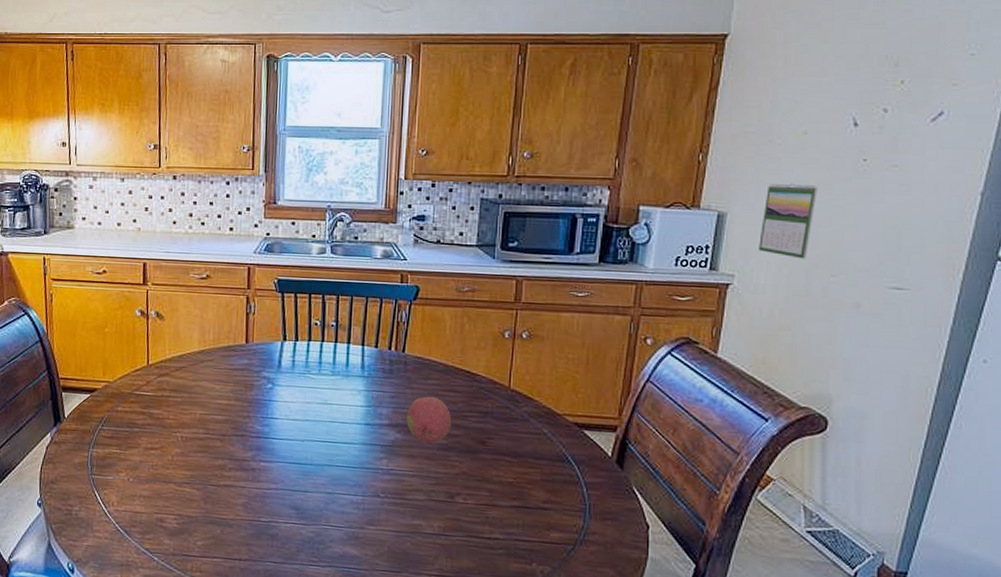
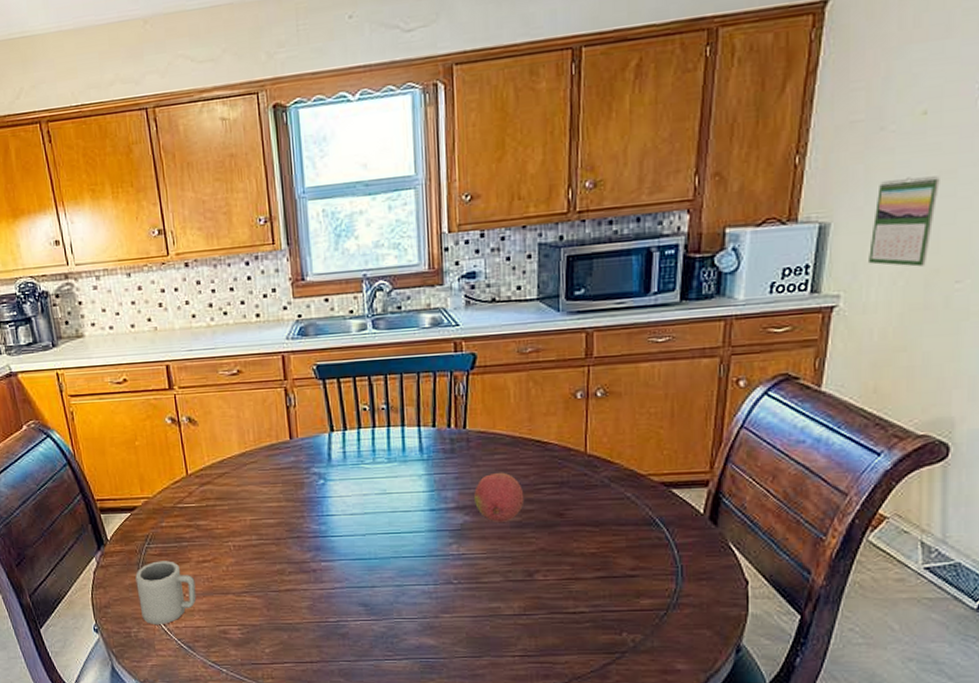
cup: none [85,443,141,507] -> present [135,561,197,625]

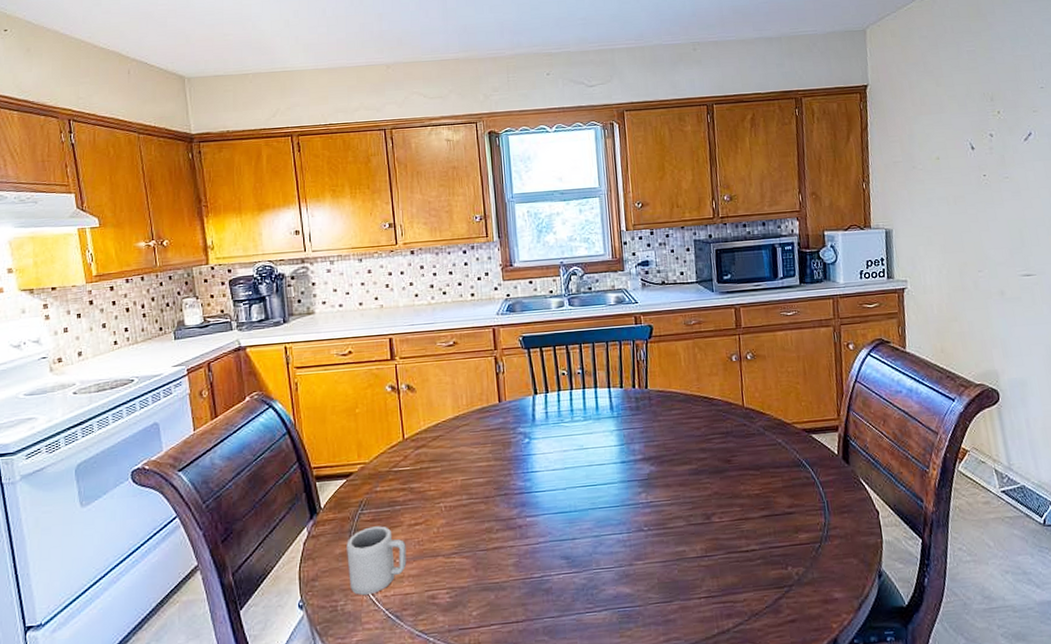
fruit: present [474,472,525,522] -> none [657,425,699,471]
calendar: present [869,176,940,267] -> none [919,199,958,261]

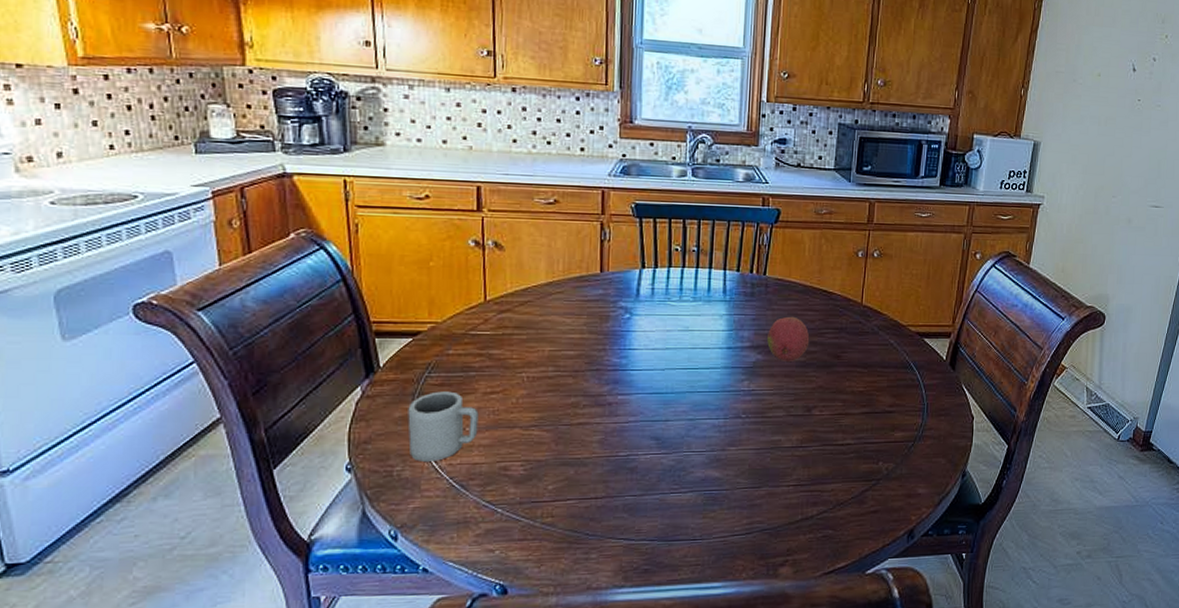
fruit: none [657,425,699,471] -> present [767,316,810,361]

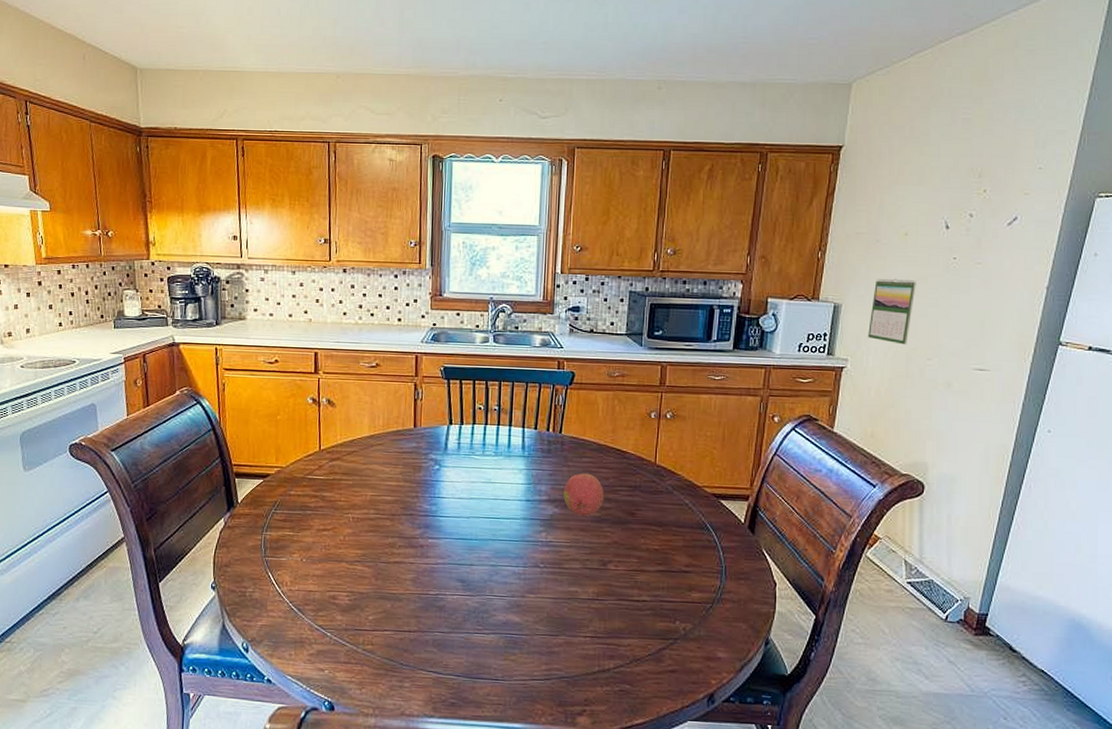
cup: present [408,391,479,463] -> none [258,526,313,587]
calendar: none [1063,118,1106,183] -> present [868,278,916,345]

